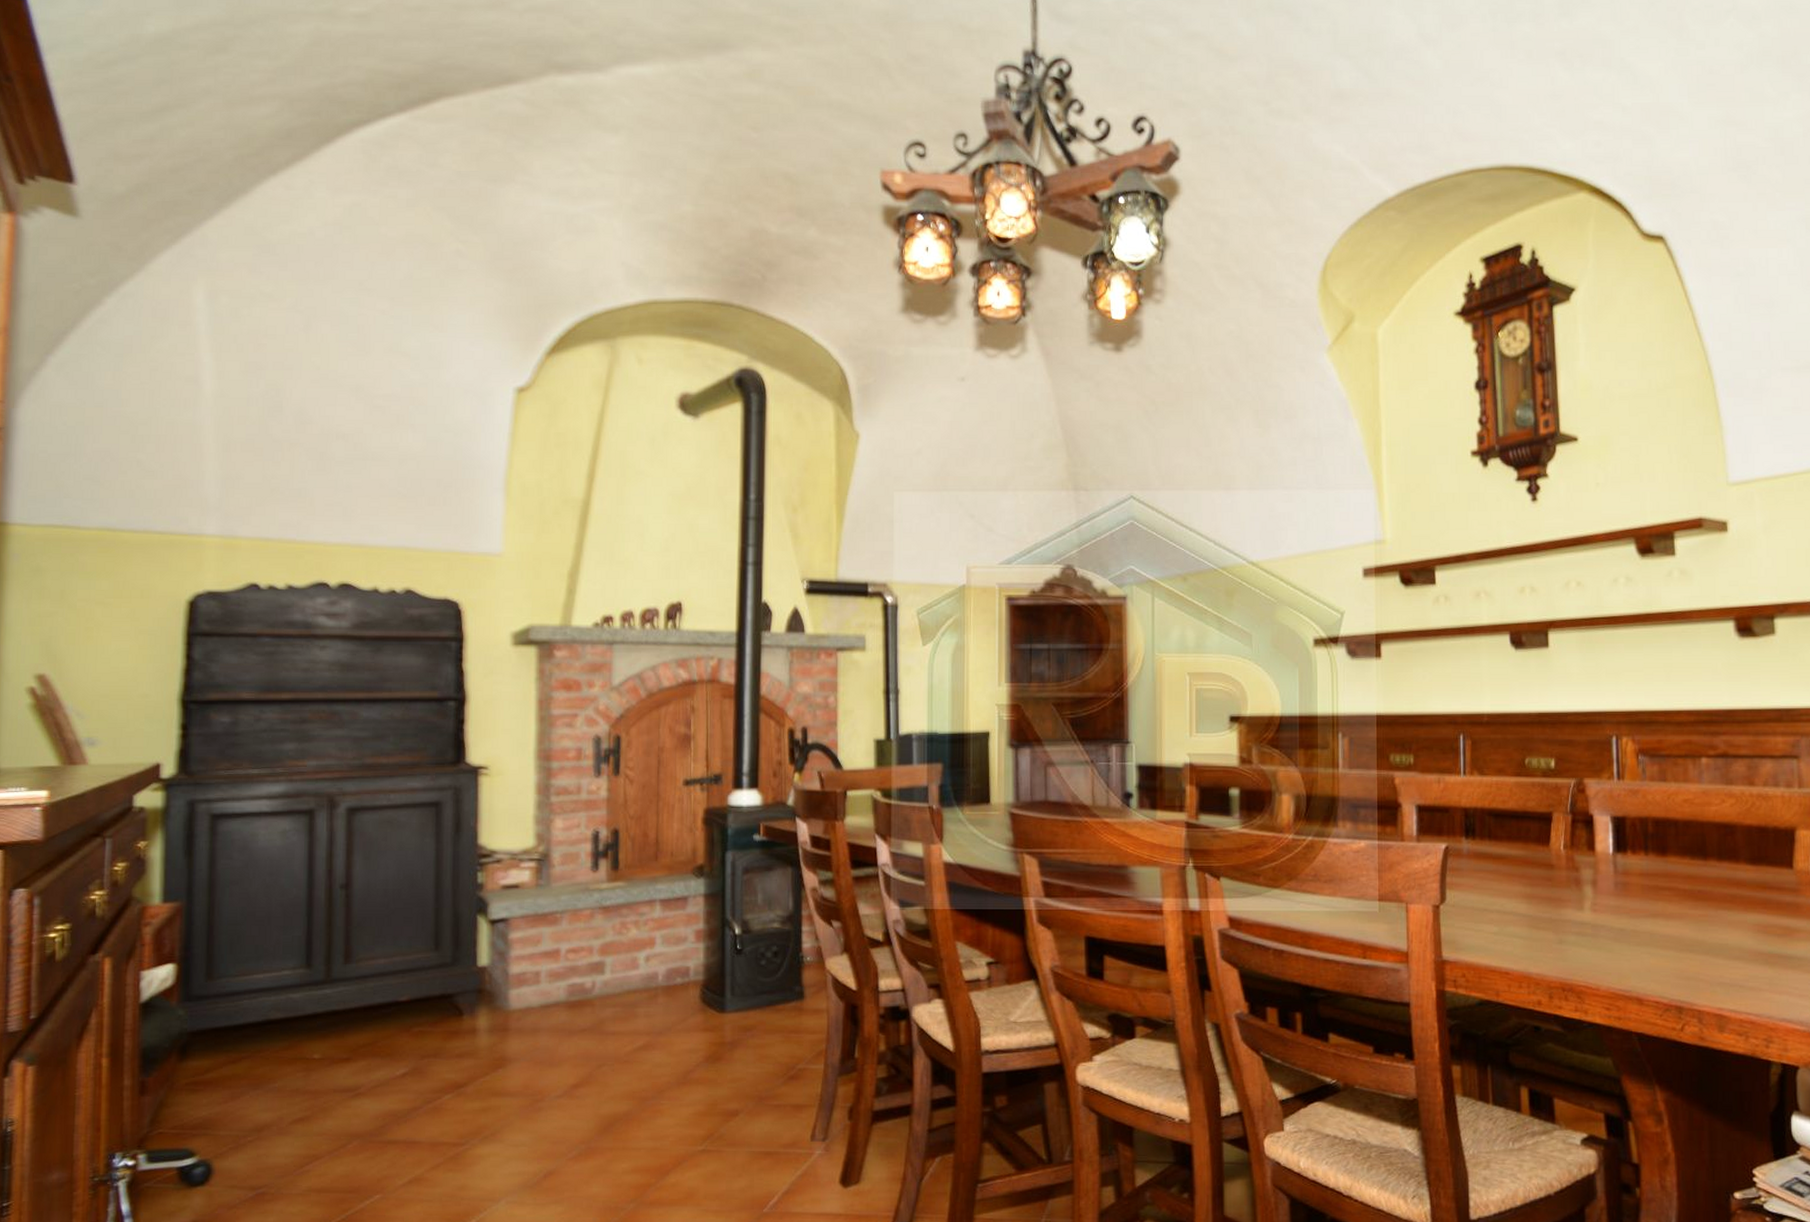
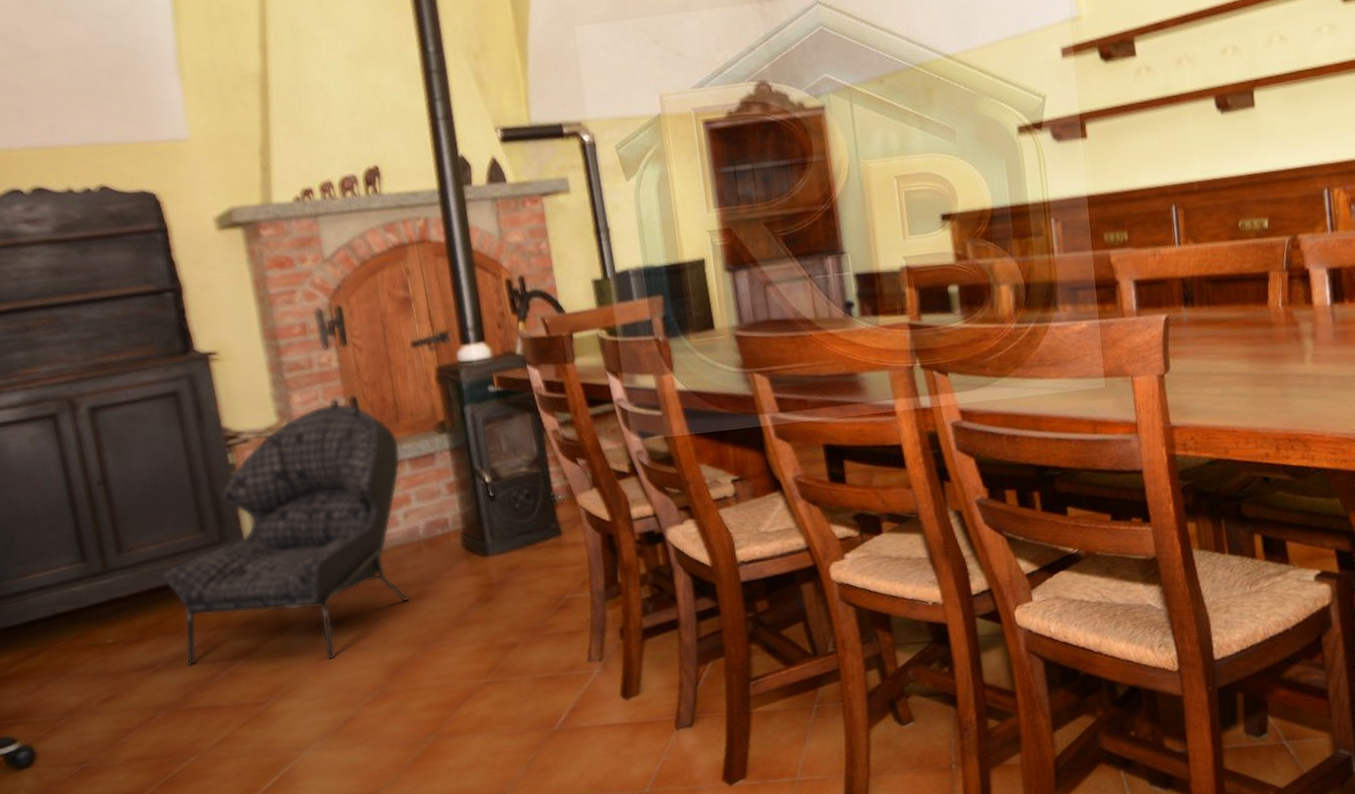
armchair: none [386,834,654,1106] -> present [163,403,410,666]

